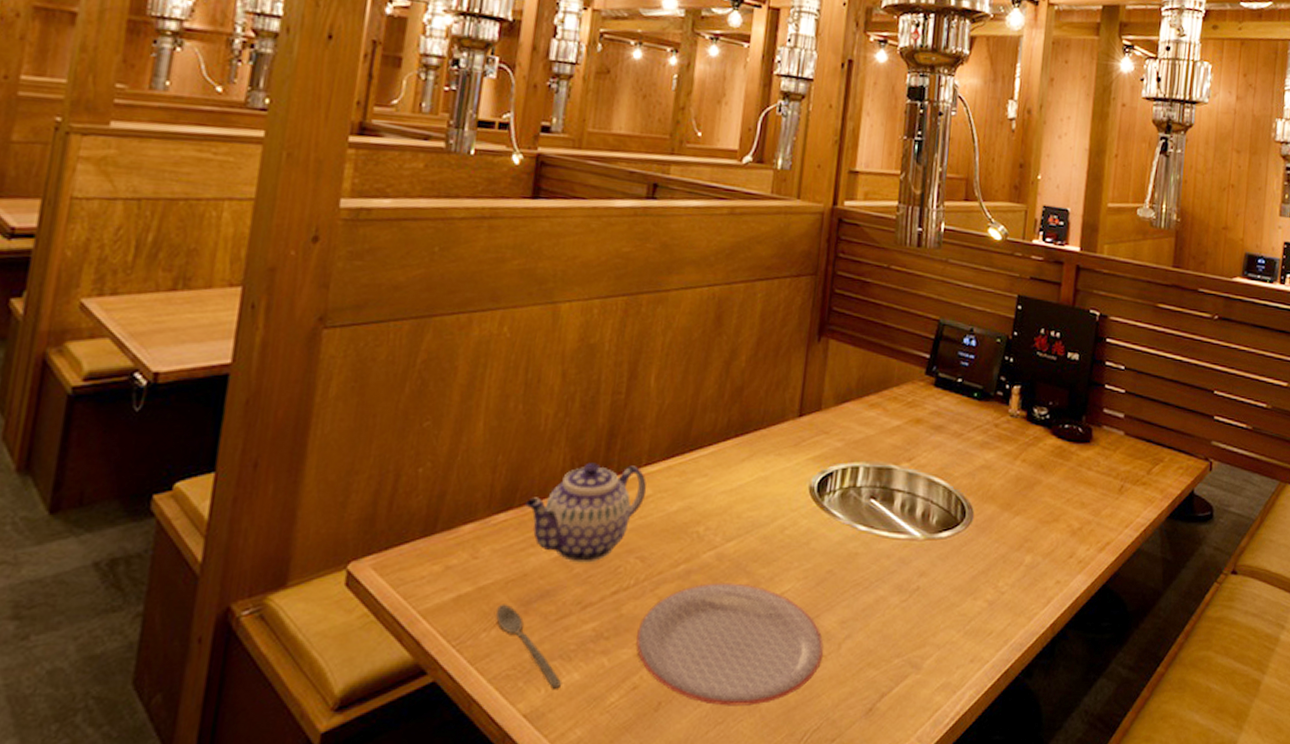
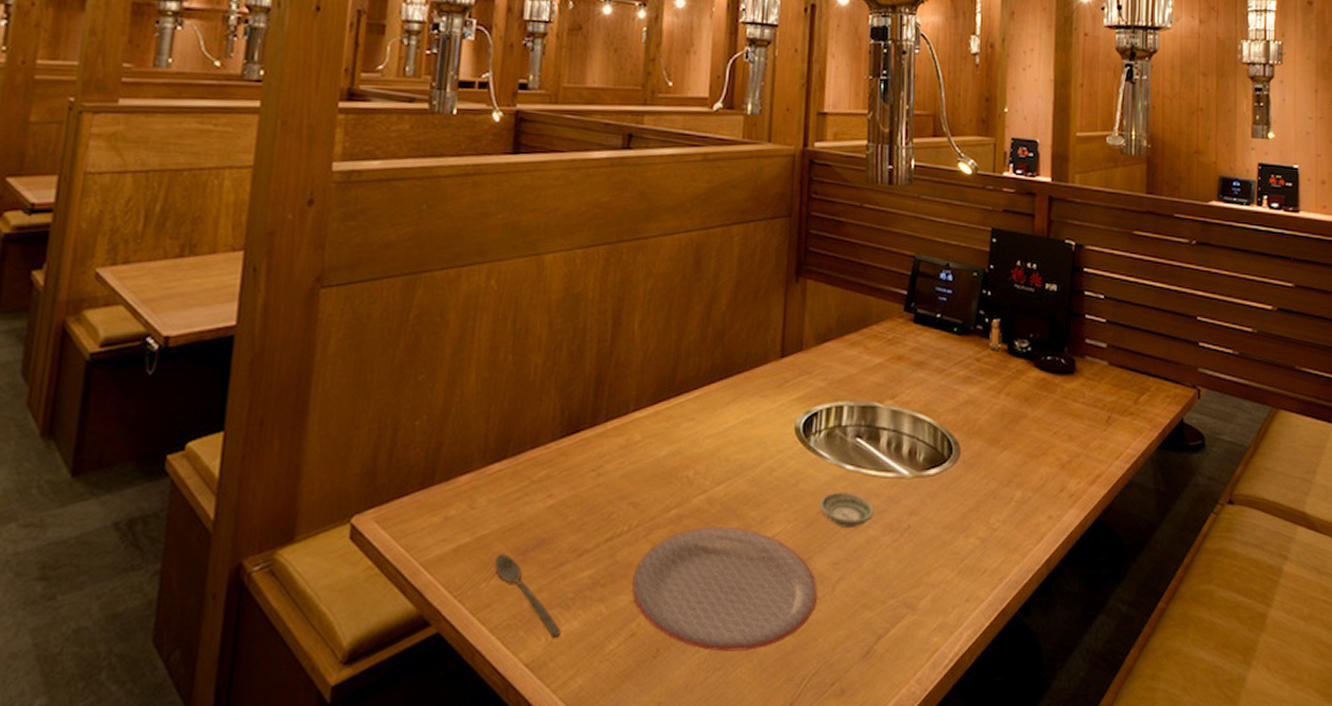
teapot: present [526,462,647,563] -> none [519,410,636,510]
saucer: none [830,552,885,588] -> present [820,492,875,529]

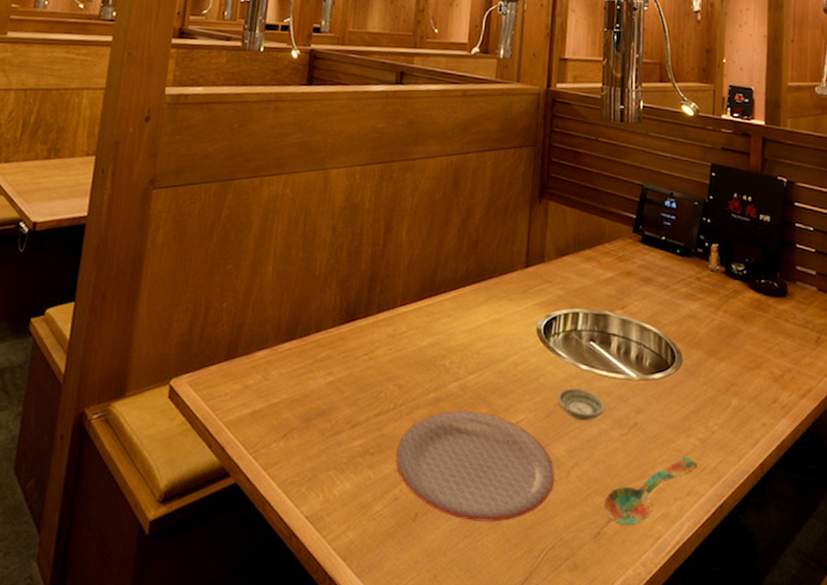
spoon: present [495,553,562,638] -> none [284,419,337,496]
spoon: none [873,557,978,640] -> present [603,455,698,525]

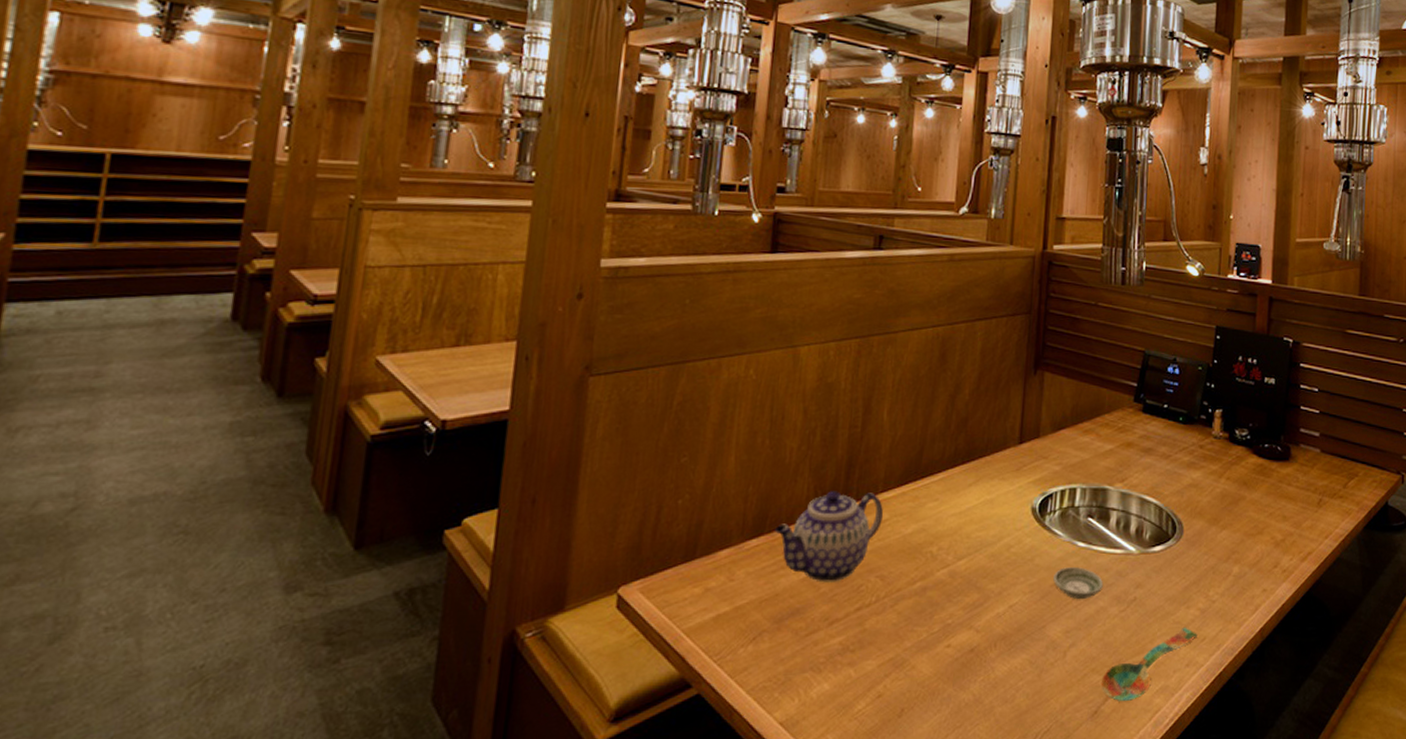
teapot: none [305,302,402,388] -> present [775,491,884,583]
plate: present [396,410,555,522] -> none [879,598,1050,711]

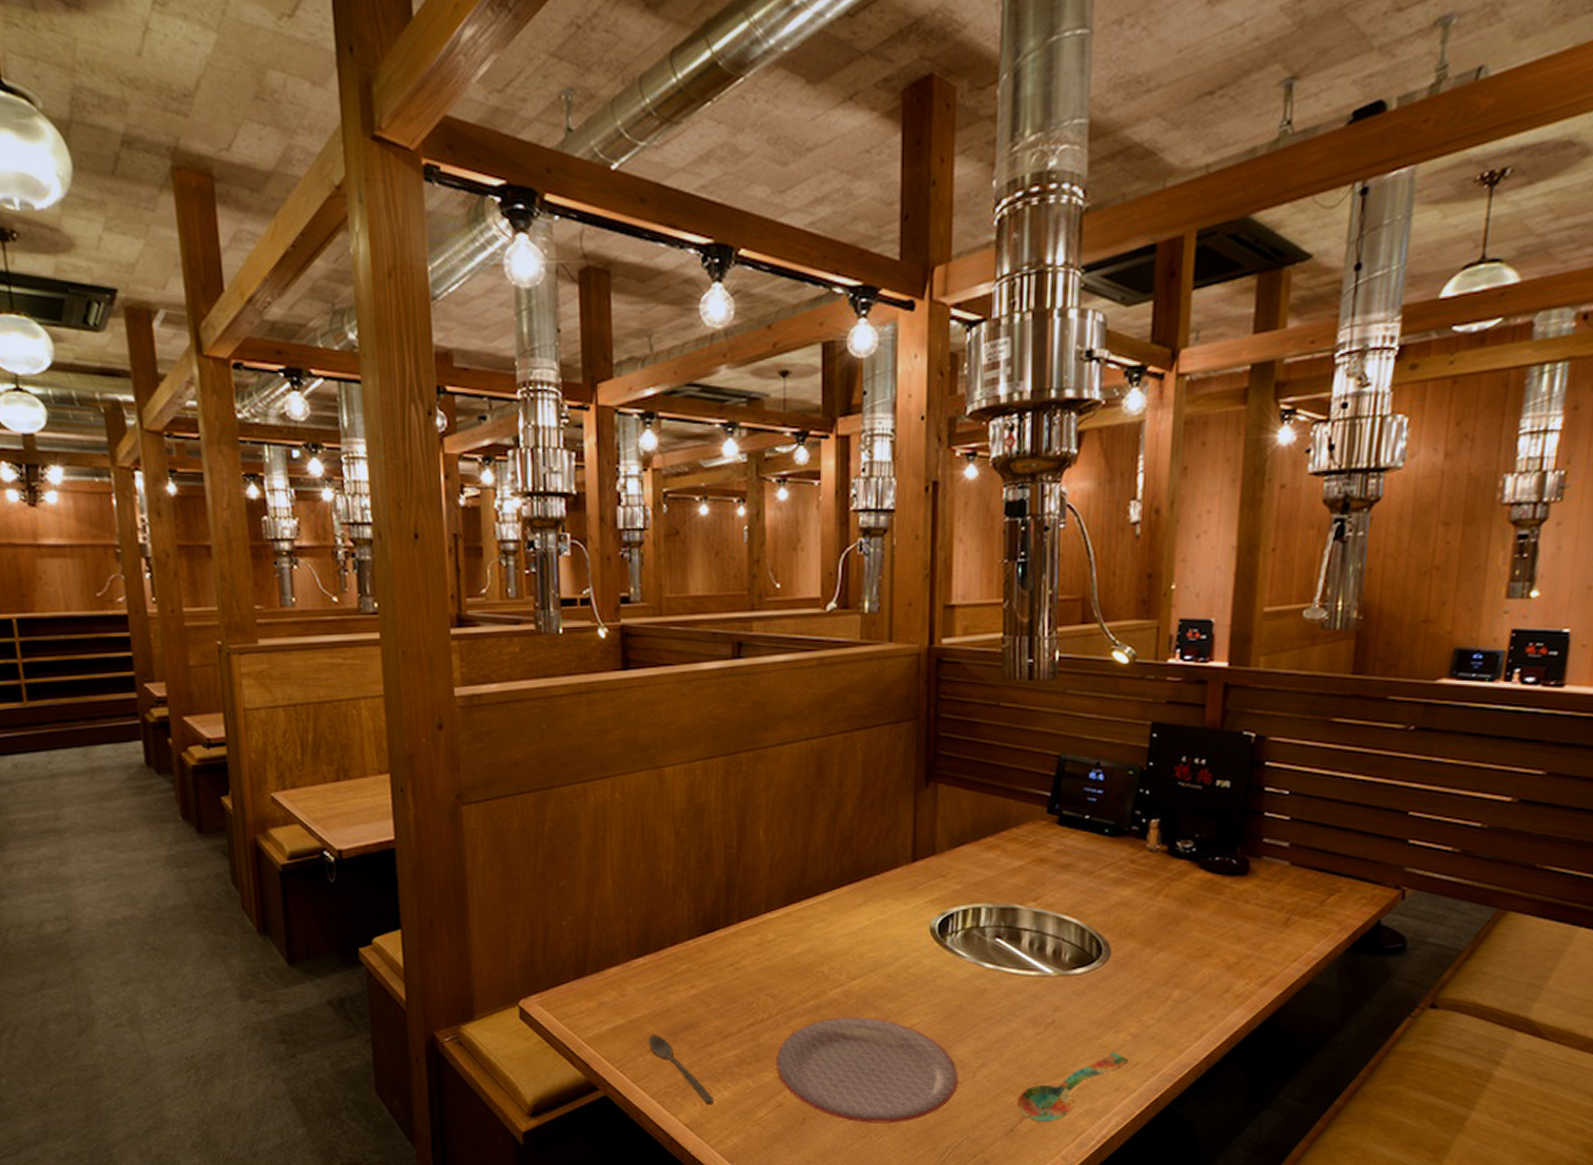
spoon: none [752,621,814,698] -> present [649,1034,715,1104]
teapot: present [775,491,884,583] -> none [660,912,769,999]
plate: none [879,598,1050,711] -> present [776,1016,958,1123]
saucer: present [1053,567,1104,600] -> none [958,989,1017,1022]

